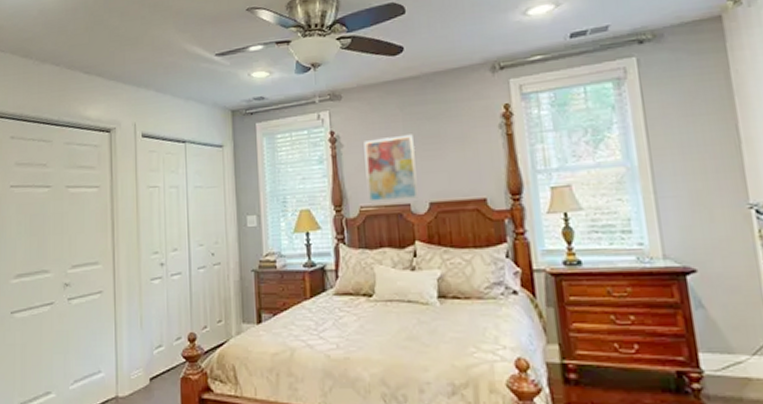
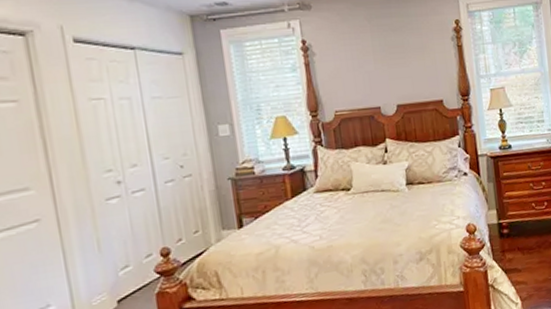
wall art: present [364,134,418,203] -> none [335,44,387,108]

